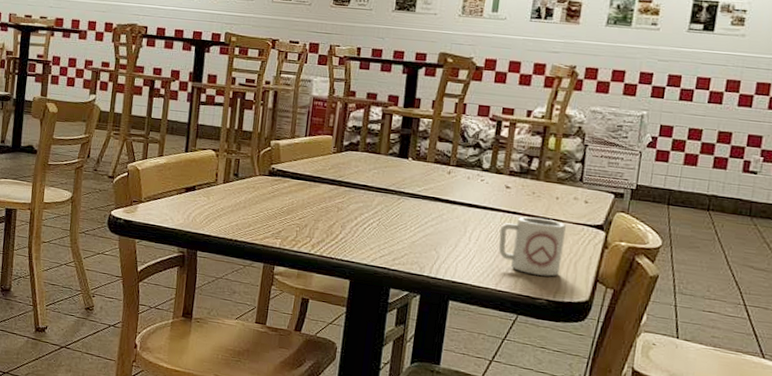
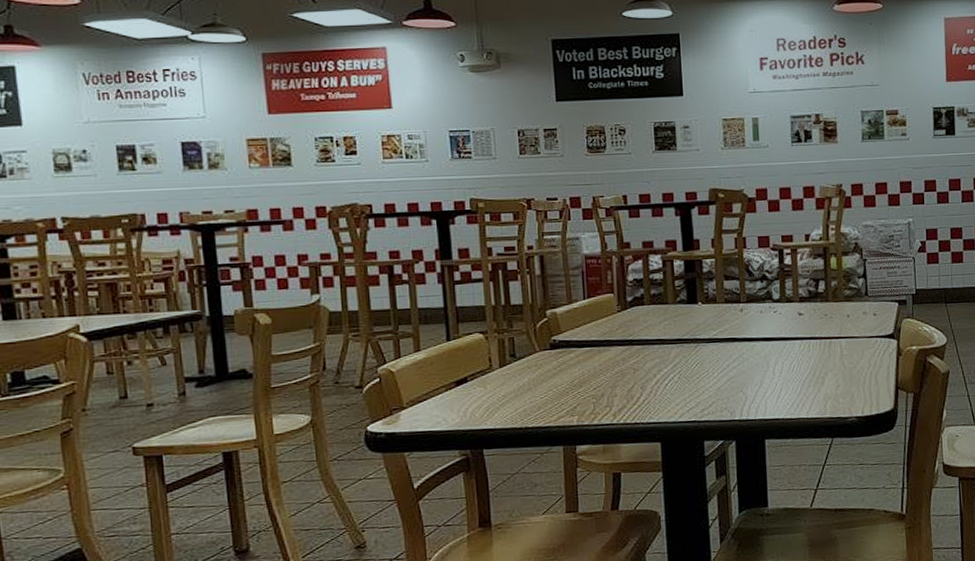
cup: present [498,216,566,277] -> none [801,338,864,396]

